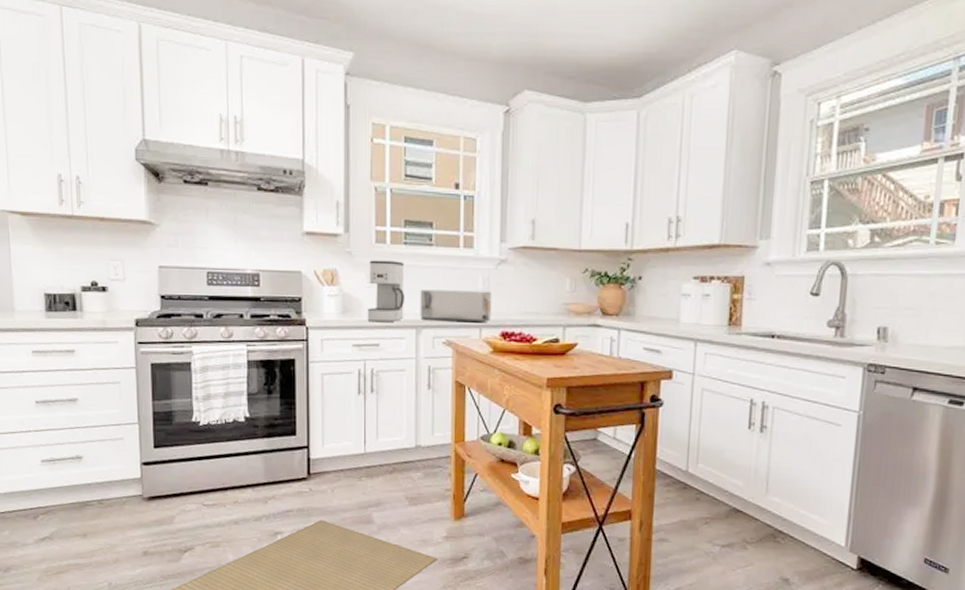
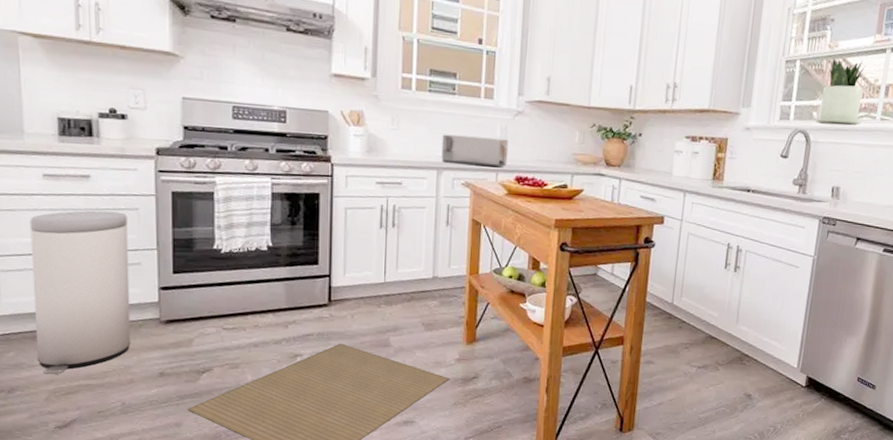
pedal bin: none [21,385,116,554] -> present [29,210,131,375]
coffee maker: present [367,260,405,322] -> none [391,104,429,163]
planter: none [850,174,912,255] -> present [814,58,866,126]

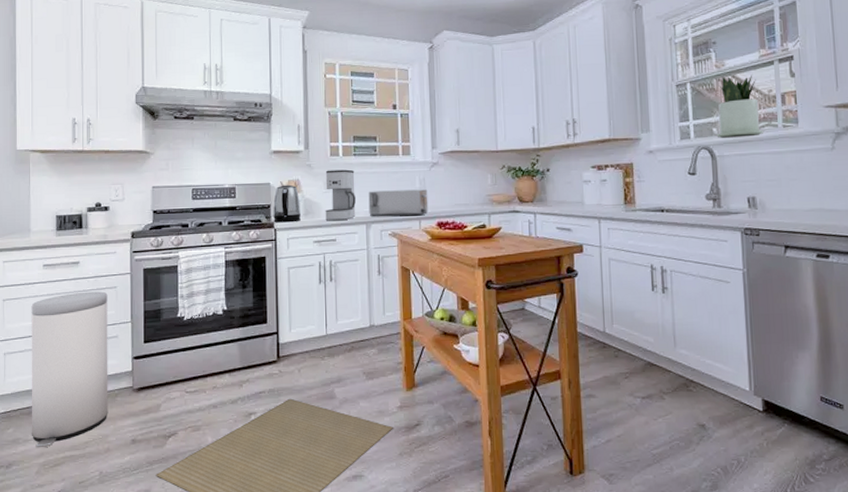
kettle: none [331,115,364,159] -> present [273,184,302,223]
coffee maker: none [391,104,429,163] -> present [325,169,356,220]

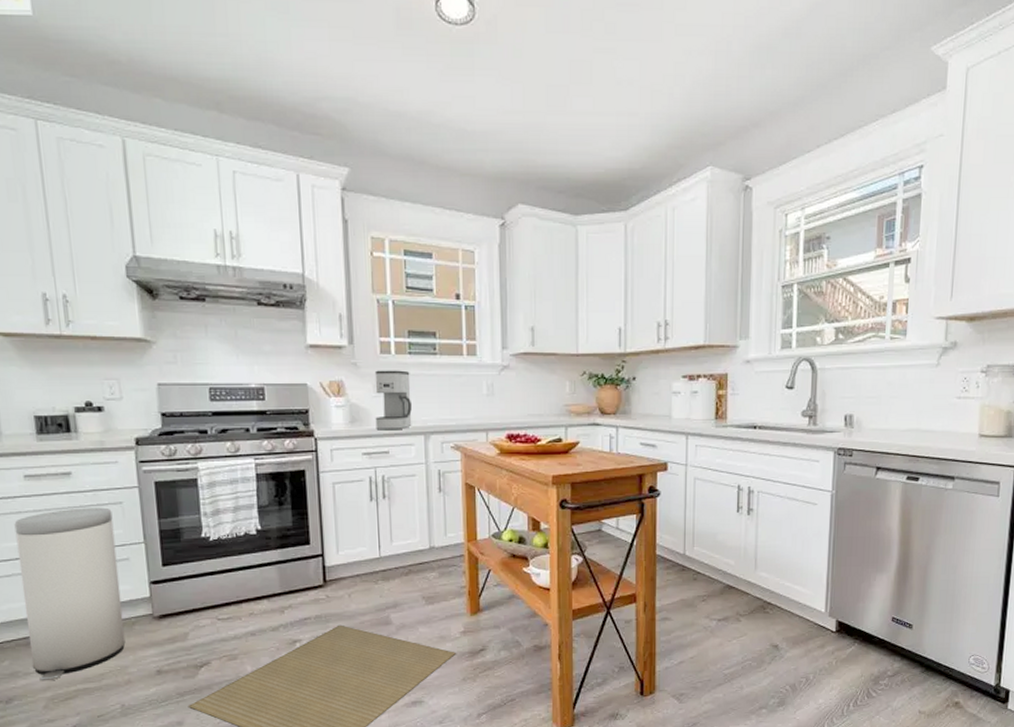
kettle: present [273,184,302,223] -> none [312,386,347,431]
toaster: present [368,189,428,216] -> none [427,396,497,427]
planter: present [715,74,764,139] -> none [818,277,870,350]

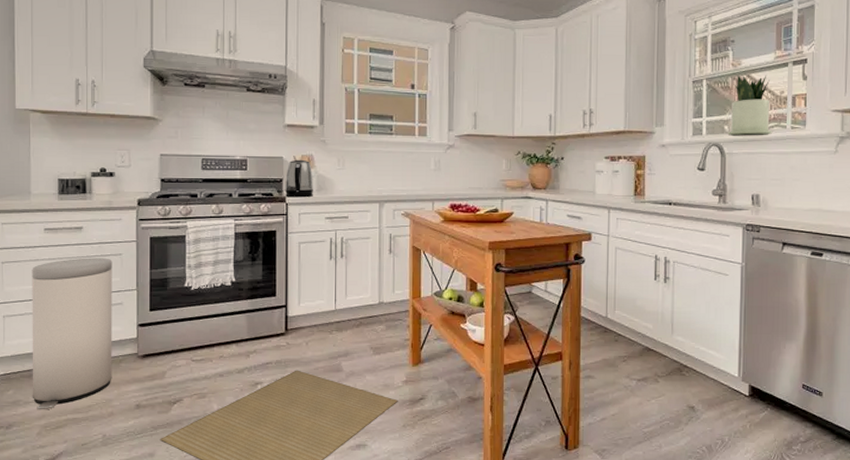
kettle: none [312,386,347,431] -> present [285,159,314,198]
coffee maker: present [374,370,412,429] -> none [338,147,370,197]
planter: none [818,277,870,350] -> present [726,75,773,137]

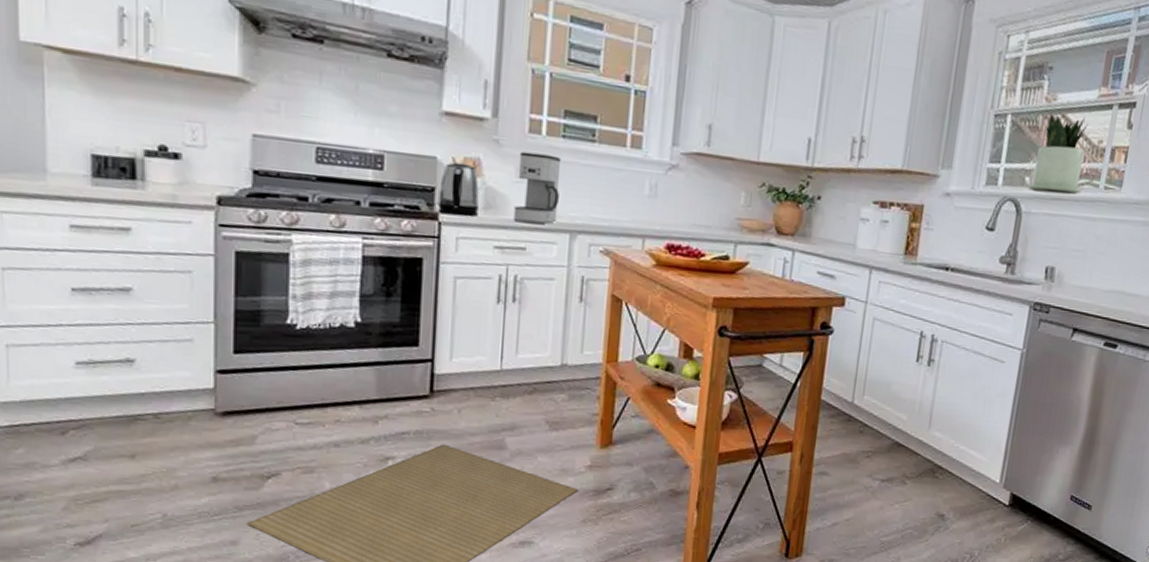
pedal bin: present [32,258,112,410] -> none [50,272,178,478]
coffee maker: none [338,147,370,197] -> present [513,151,562,224]

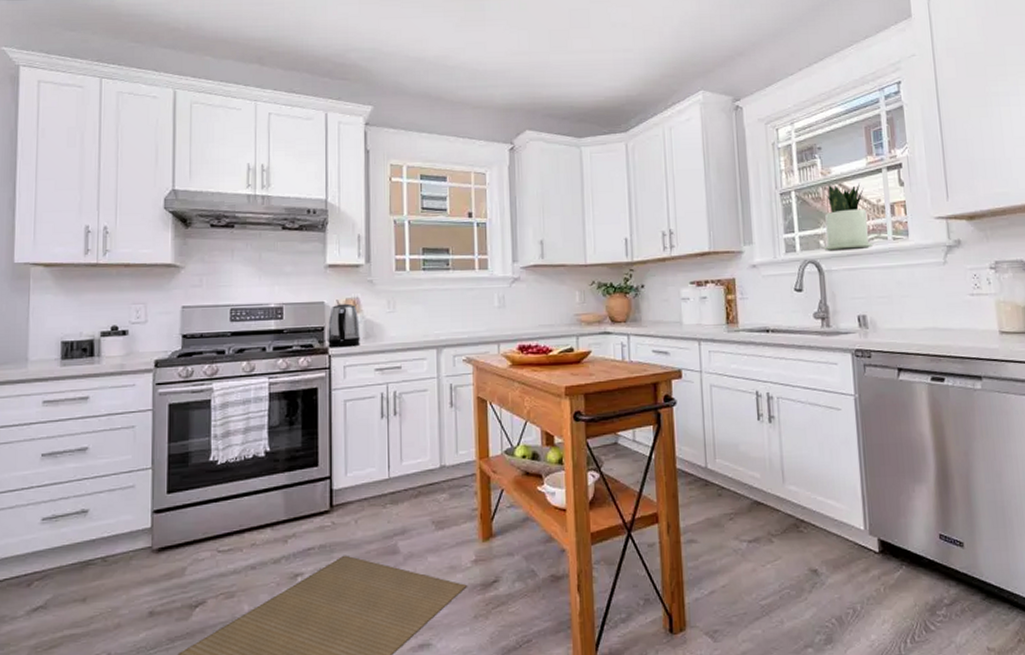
coffee maker: present [513,151,562,224] -> none [389,286,425,344]

